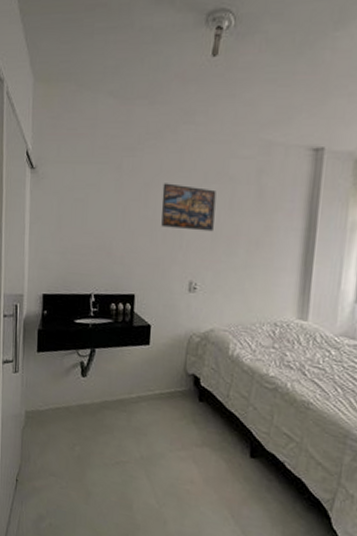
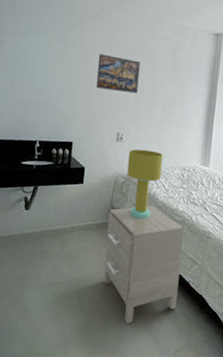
nightstand: none [178,369,277,511] -> present [103,205,184,324]
table lamp: none [203,301,248,387] -> present [127,149,163,219]

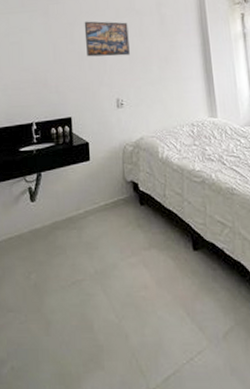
nightstand: present [103,205,184,324] -> none [123,170,216,313]
table lamp: present [127,149,163,219] -> none [133,111,170,188]

